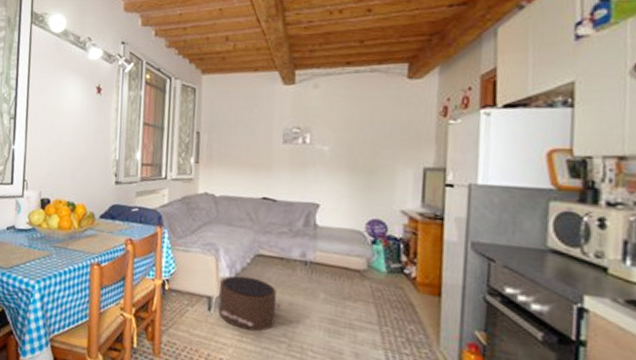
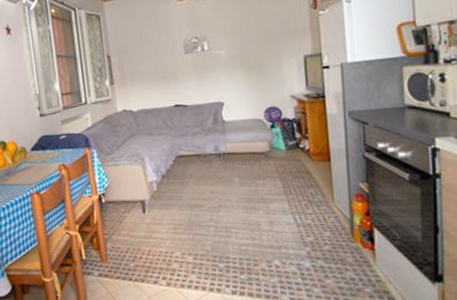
pouf: present [218,275,283,331] -> none [150,176,206,222]

